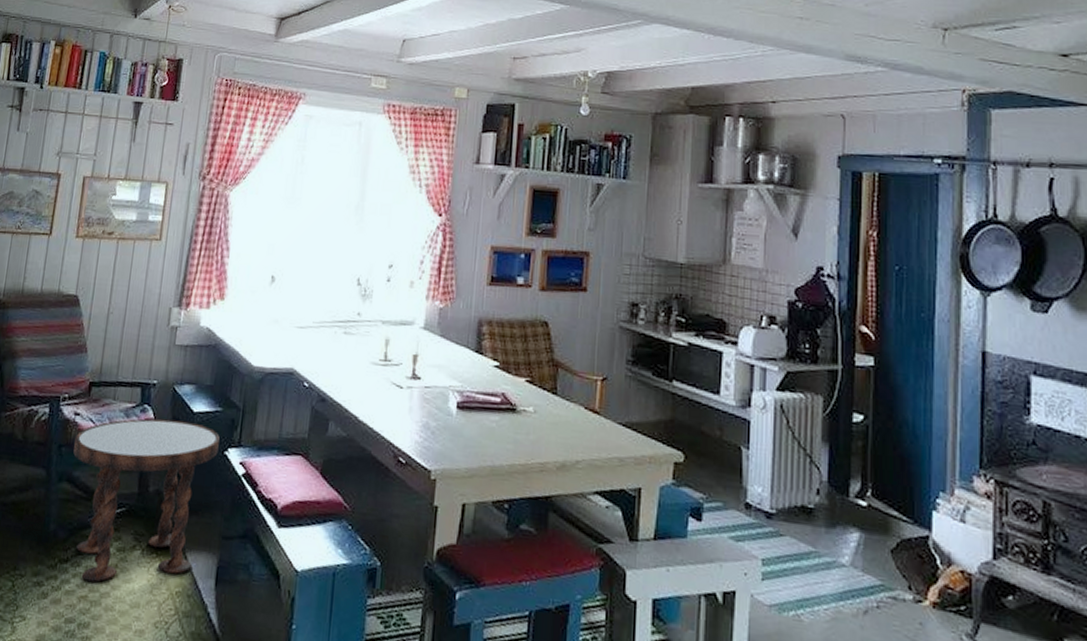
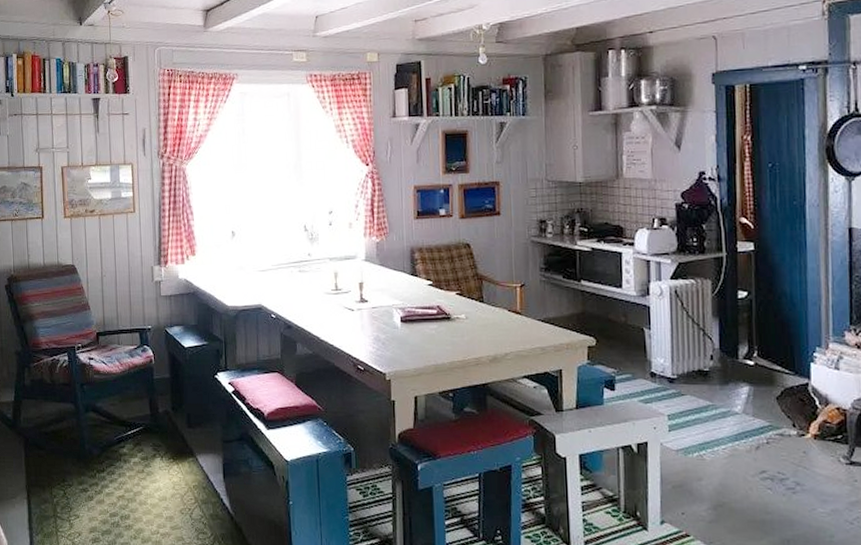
side table: present [73,418,220,583] -> none [93,355,210,485]

